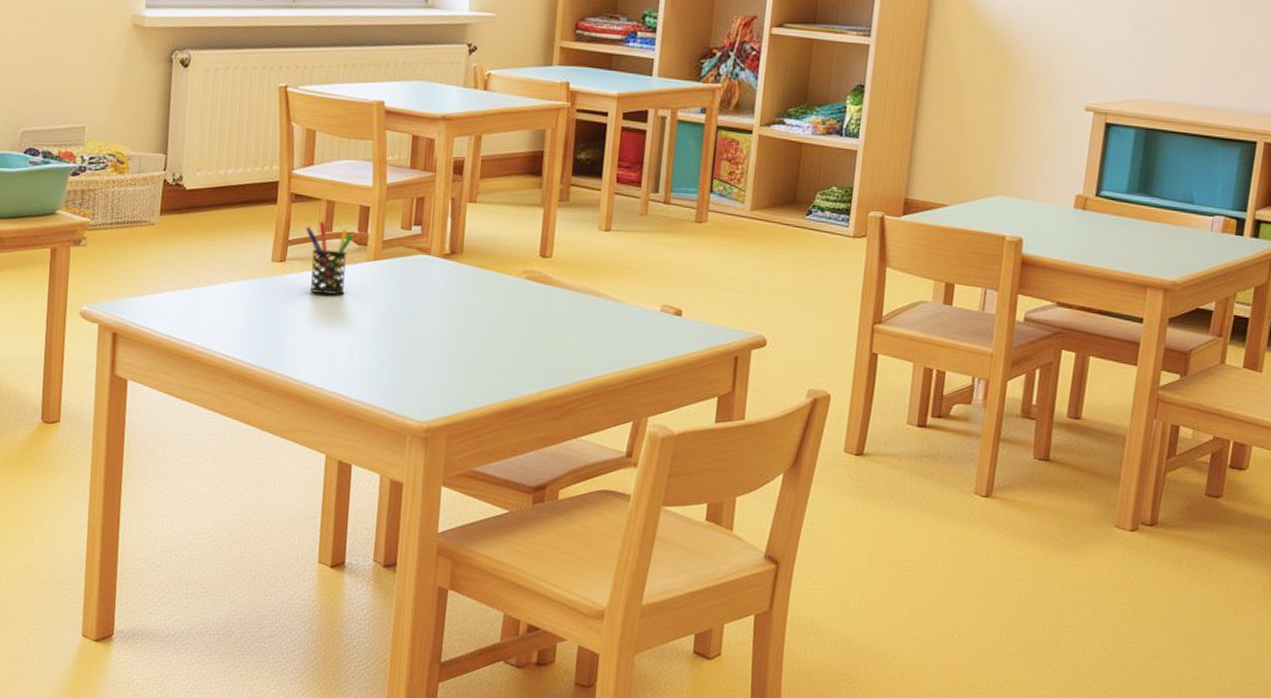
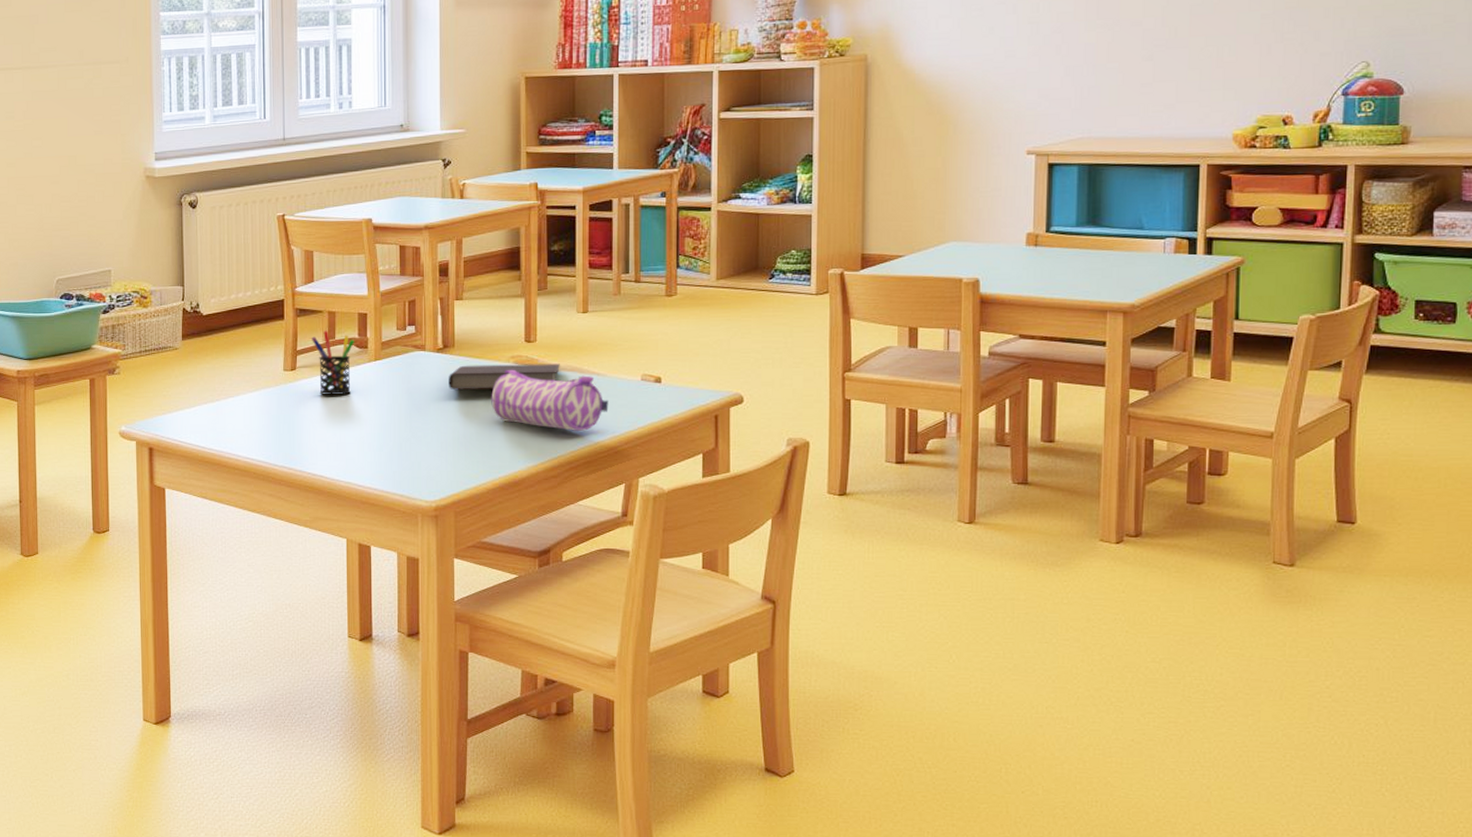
notebook: none [452,275,575,305] -> present [449,363,560,390]
pencil case: none [497,286,624,360] -> present [491,370,609,431]

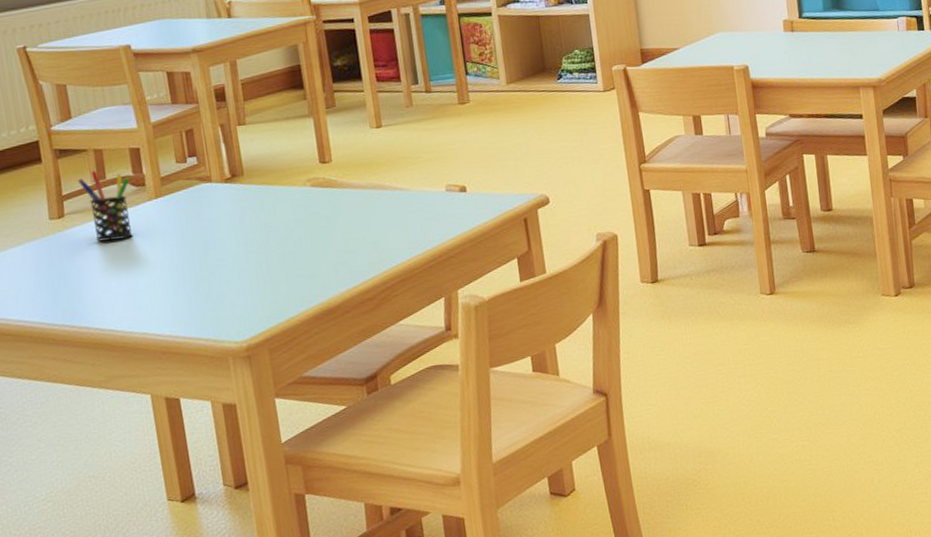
notebook: present [449,363,560,390] -> none [241,182,361,221]
pencil case: present [491,370,609,431] -> none [291,191,417,250]

